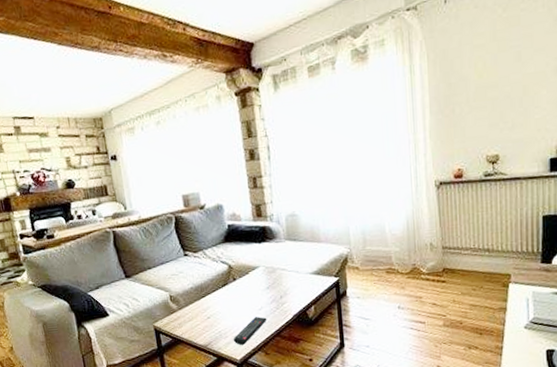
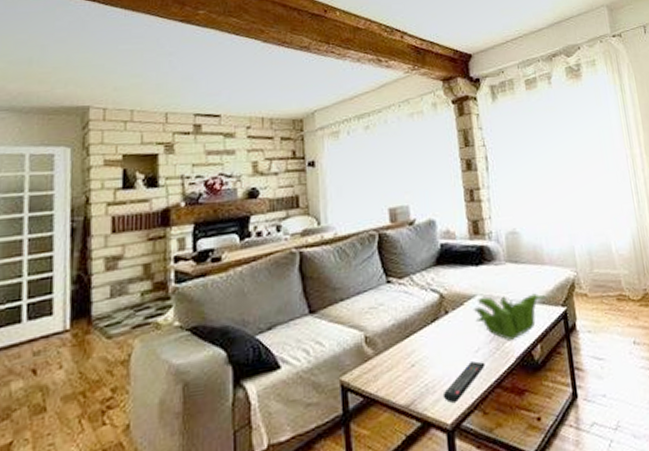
plant: none [256,266,321,302] -> present [473,293,546,340]

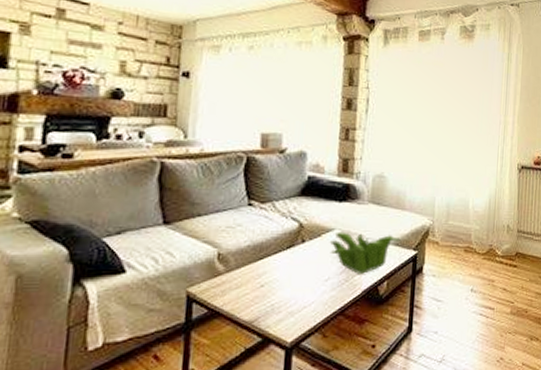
remote control: present [443,361,486,403] -> none [287,289,333,323]

